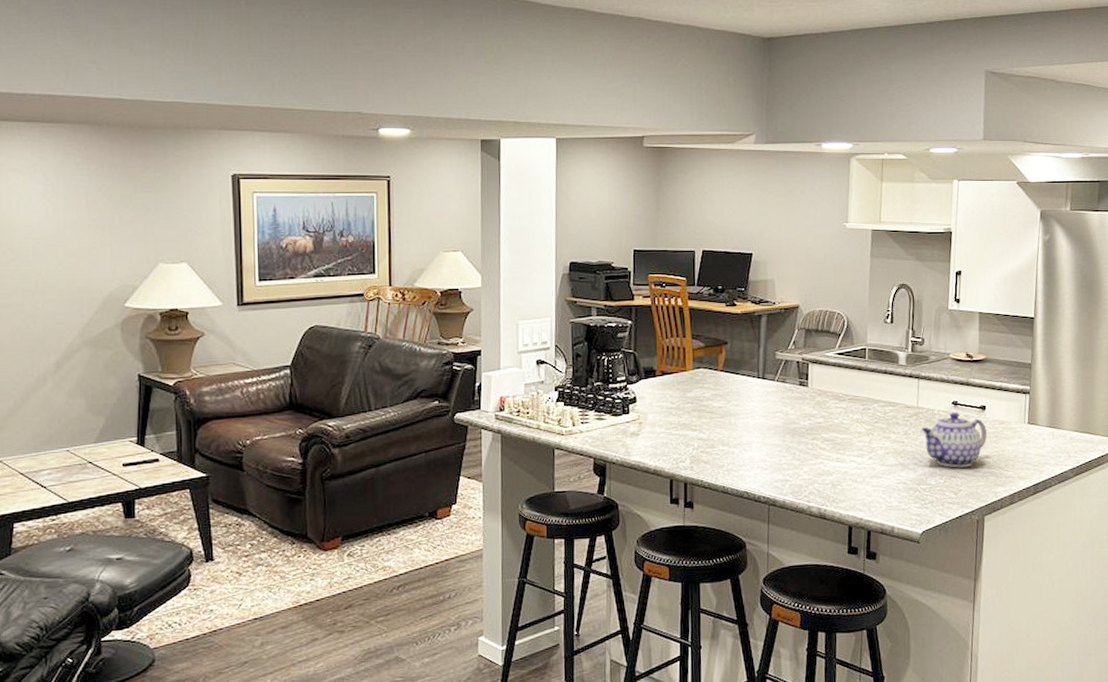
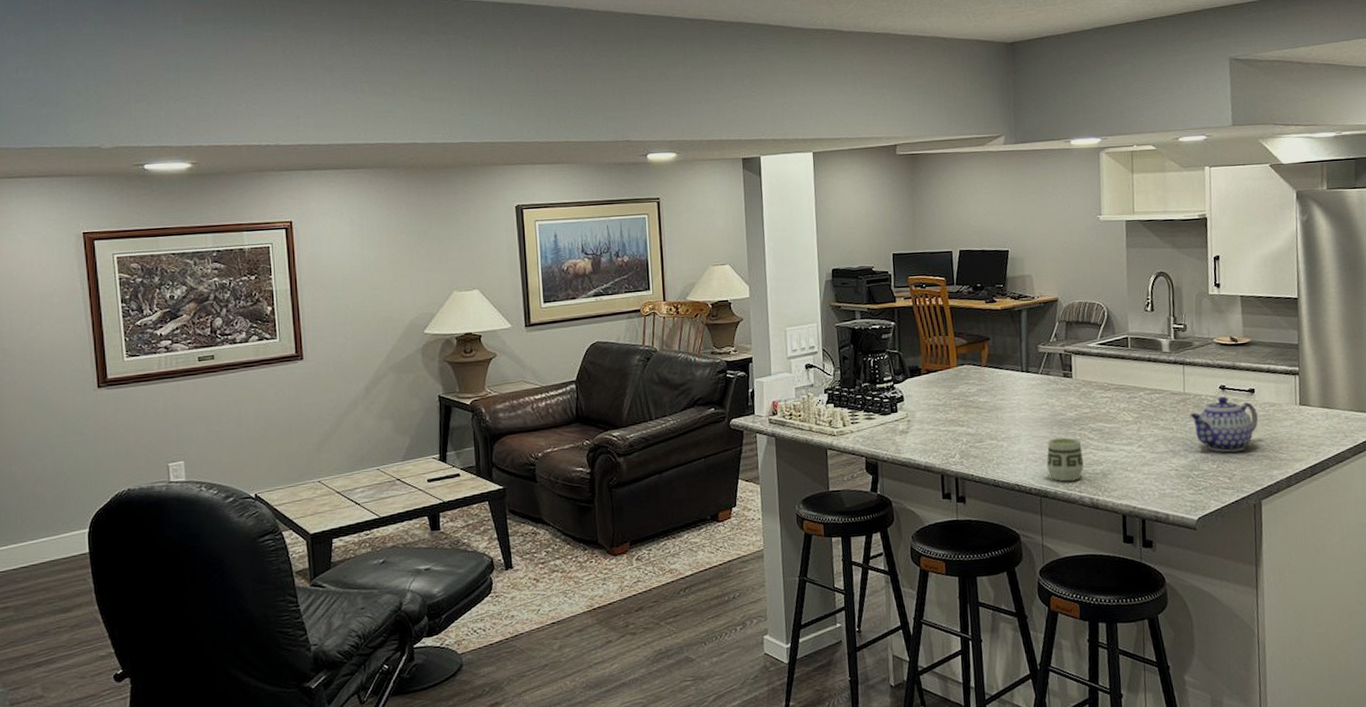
cup: none [777,446,814,491] -> present [1046,437,1084,482]

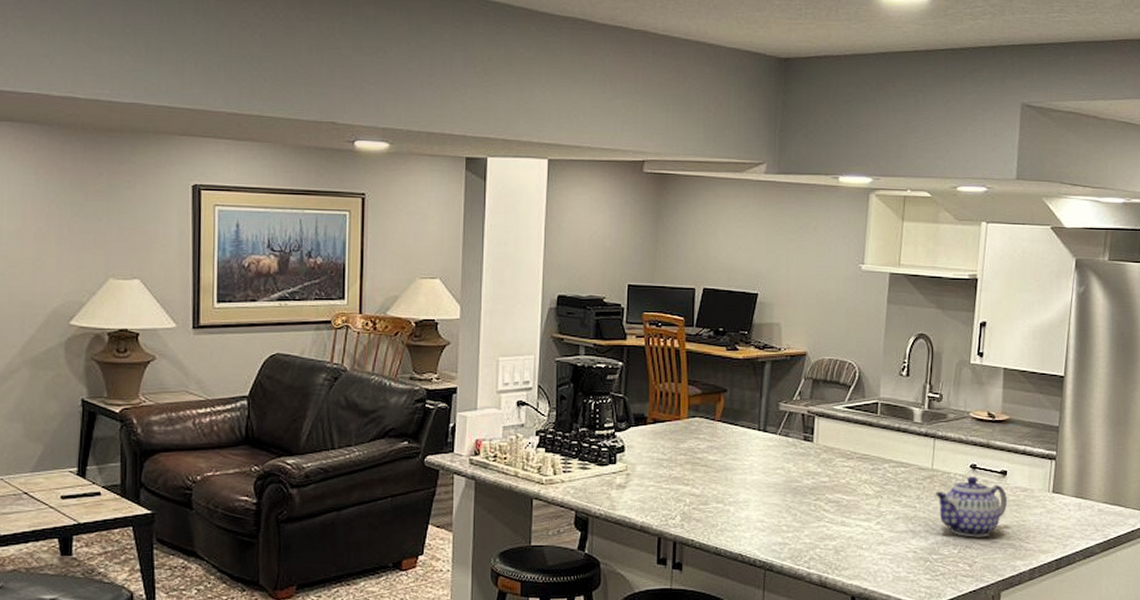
cup: present [1046,437,1084,482] -> none [775,507,815,556]

